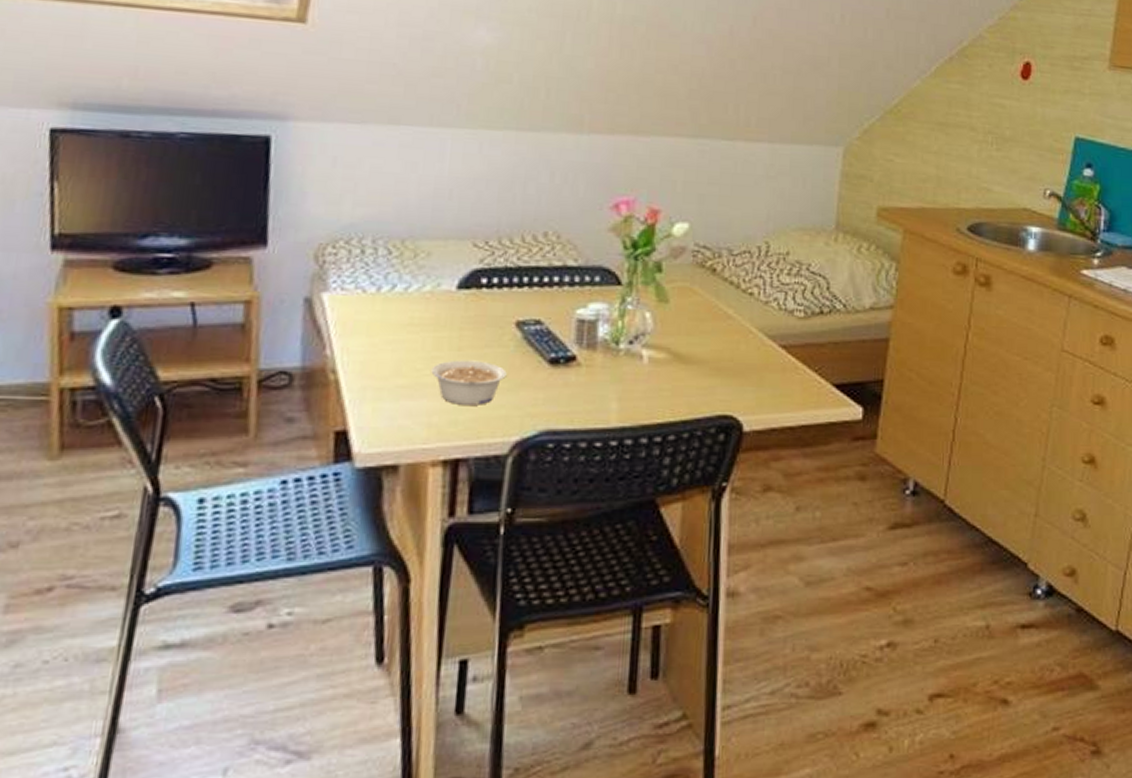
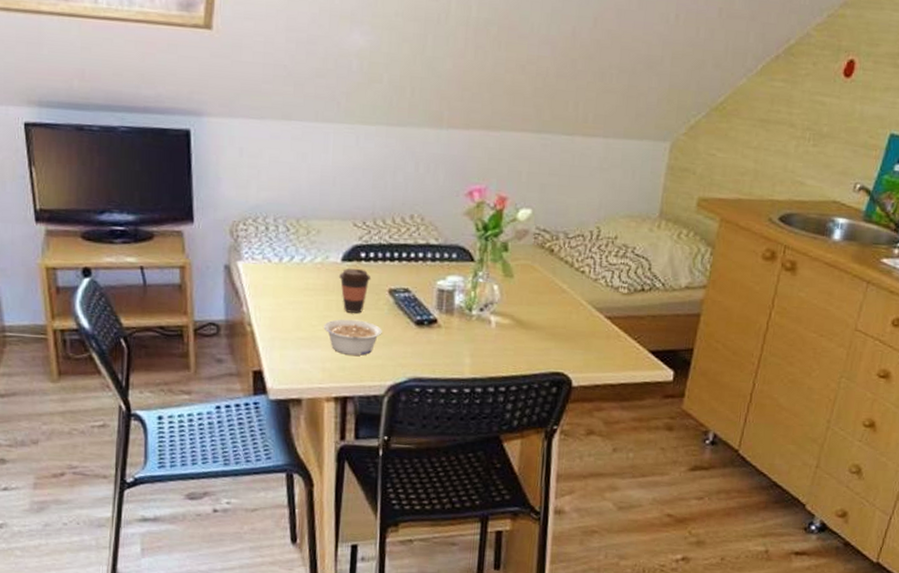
coffee cup: none [452,297,494,352] -> present [338,268,371,313]

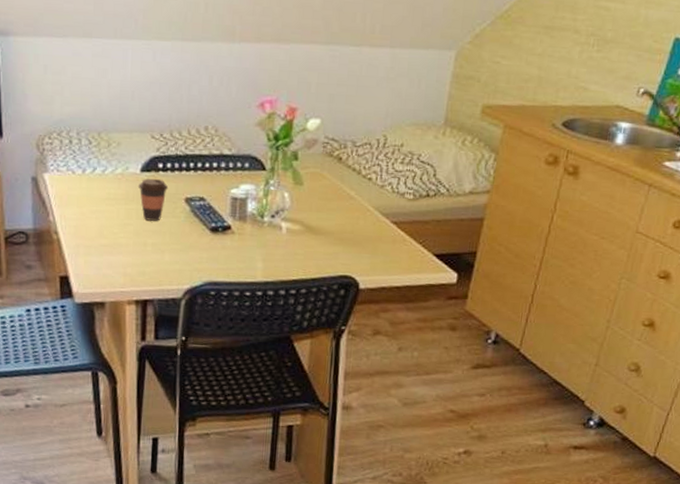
legume: present [323,319,382,356] -> none [124,226,179,261]

